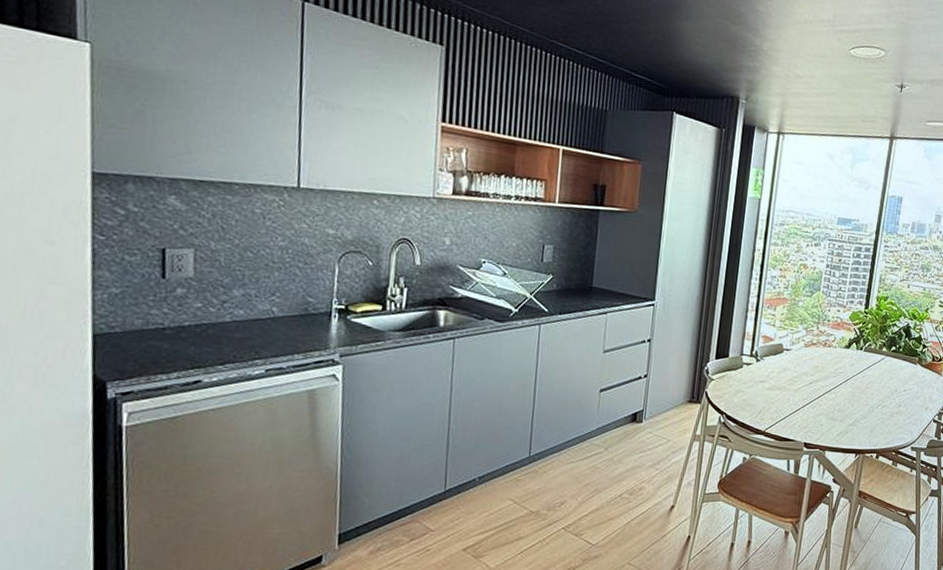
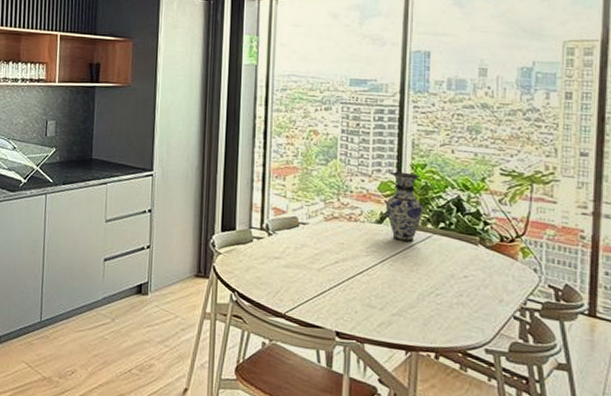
vase: none [854,303,882,364] -> present [385,171,424,243]

